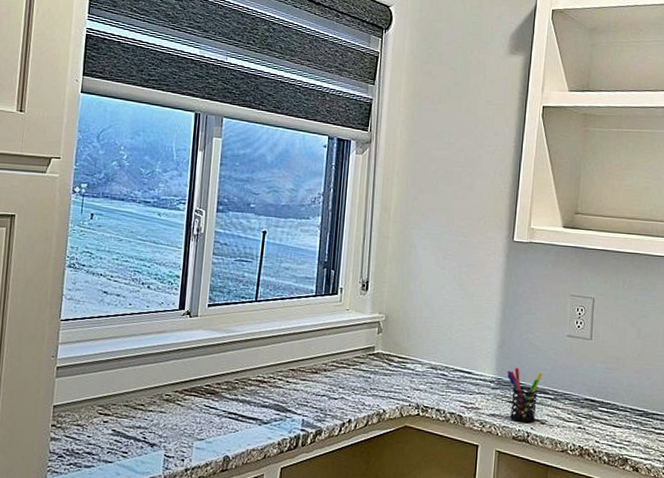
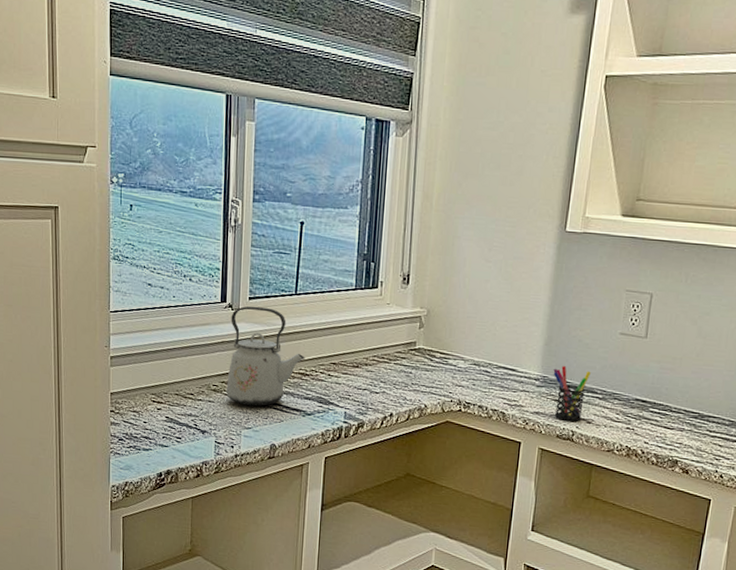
kettle: none [179,313,264,416] -> present [226,306,305,407]

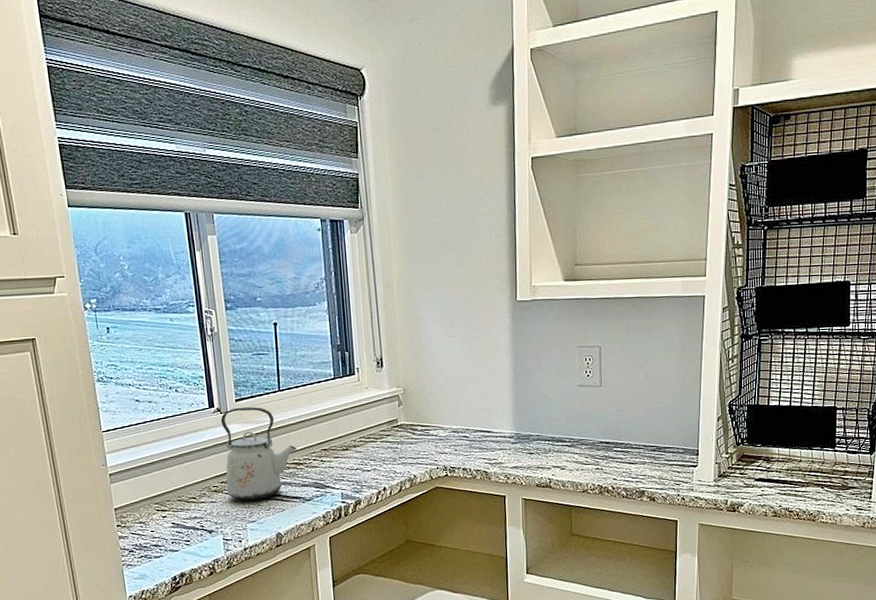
pen holder: present [553,366,591,422] -> none [524,422,558,471]

